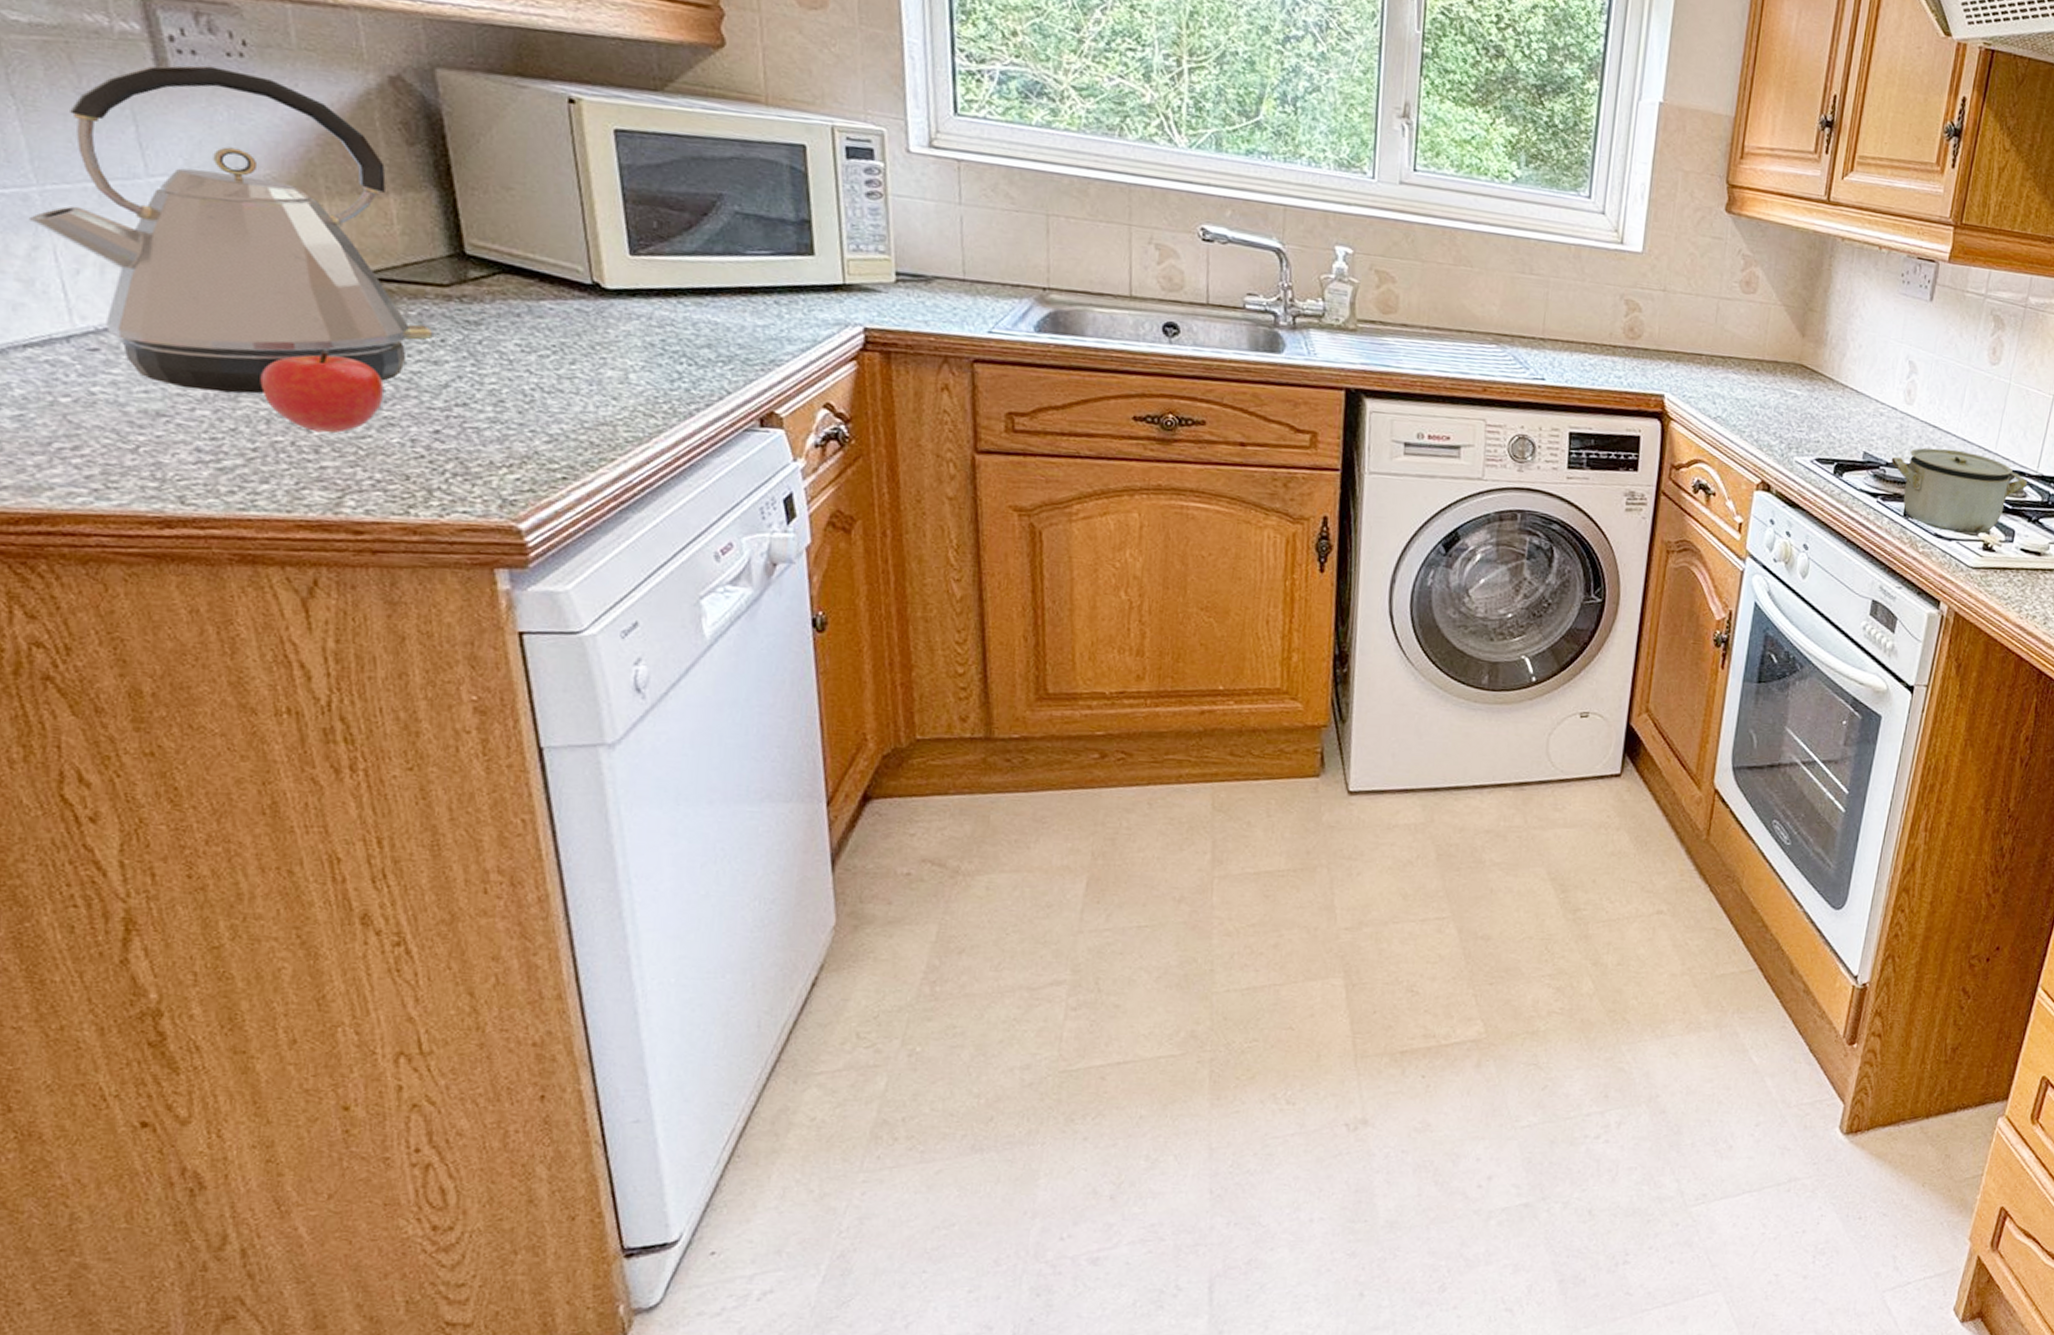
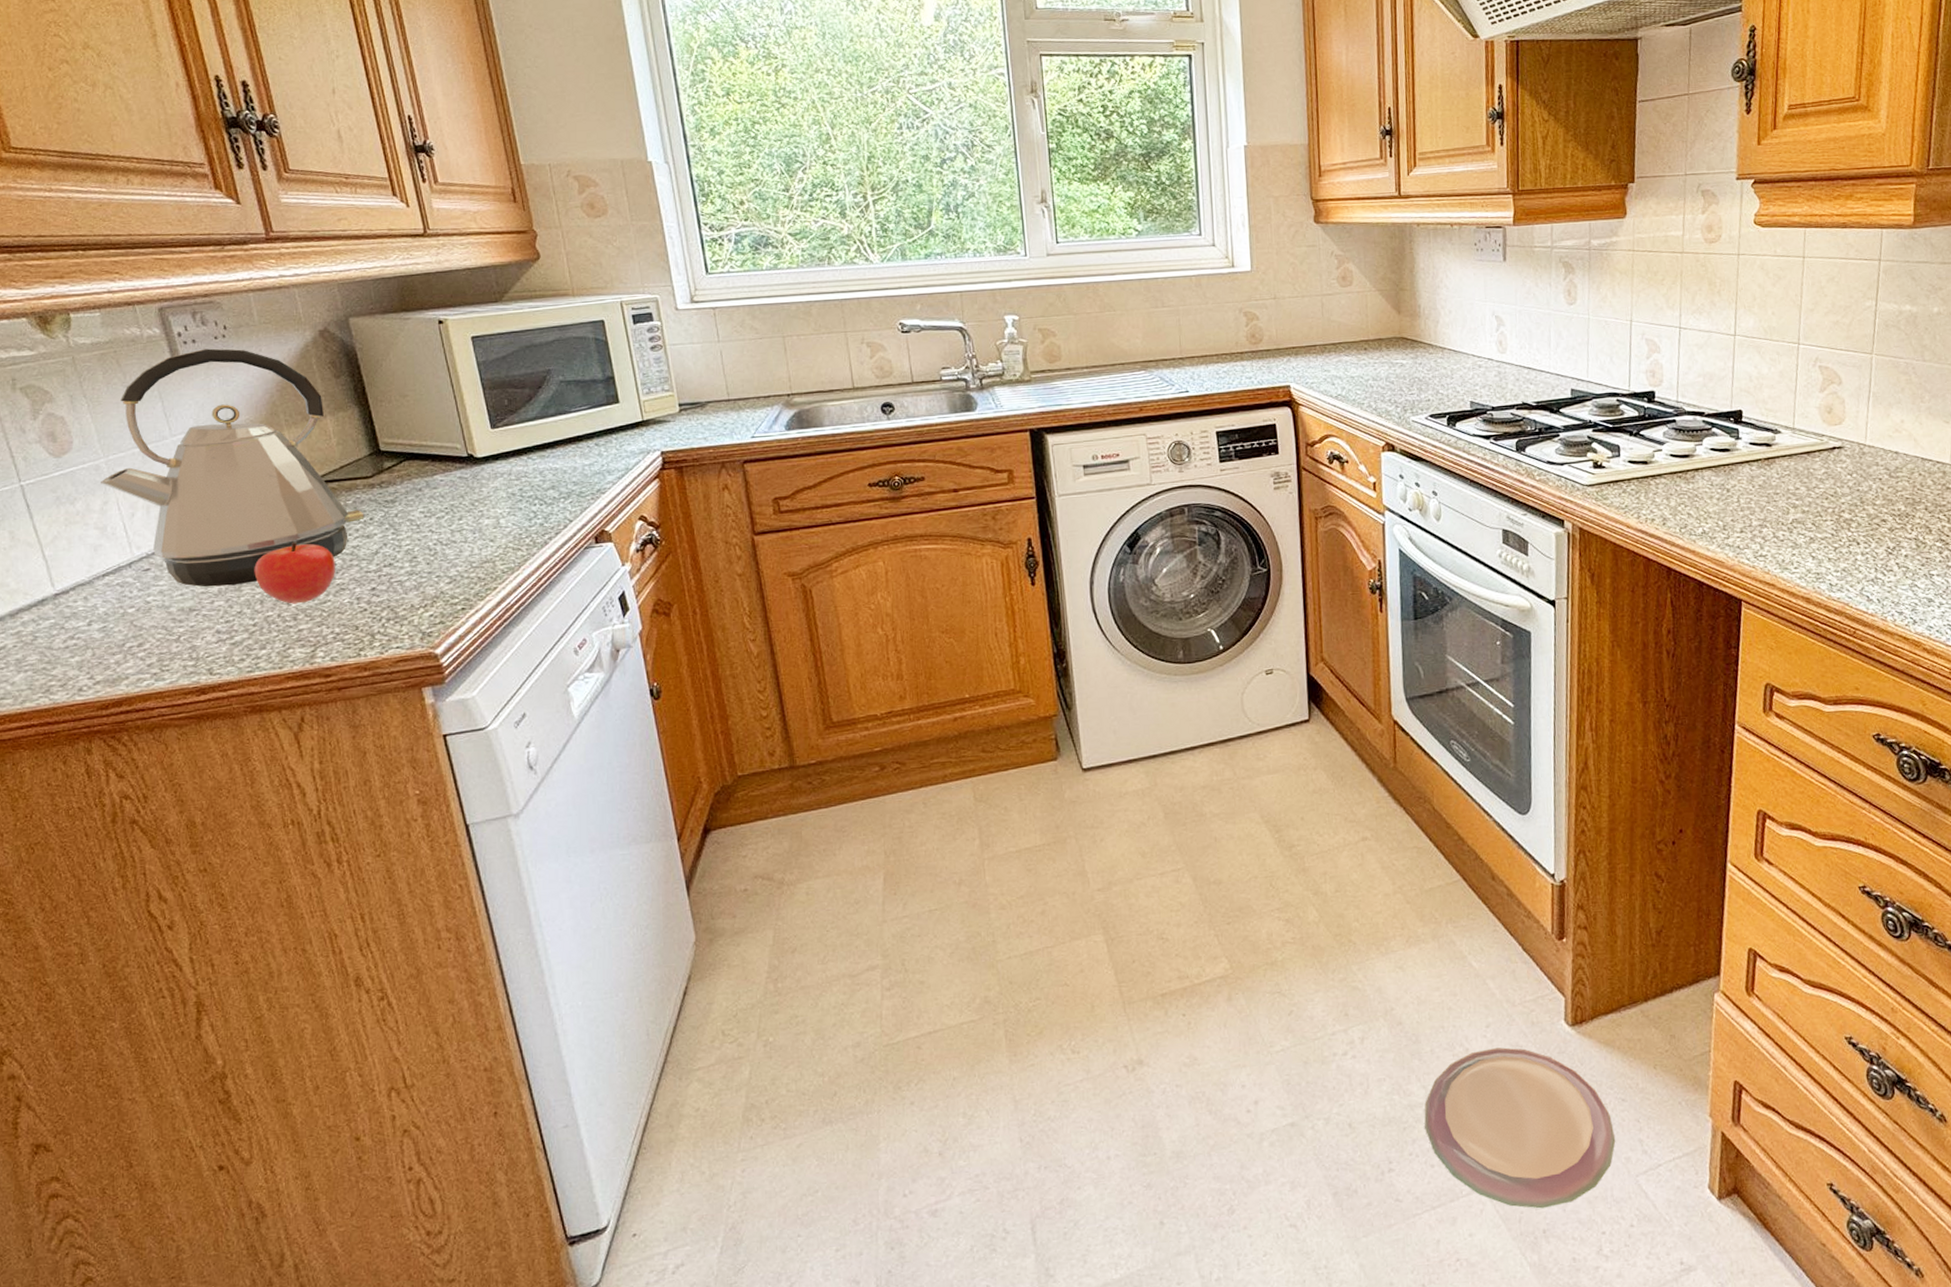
pet bowl: none [1670,1148,1869,1316] -> present [1424,1047,1616,1209]
cooking pot: present [1891,448,2027,534] -> none [1495,384,1622,458]

